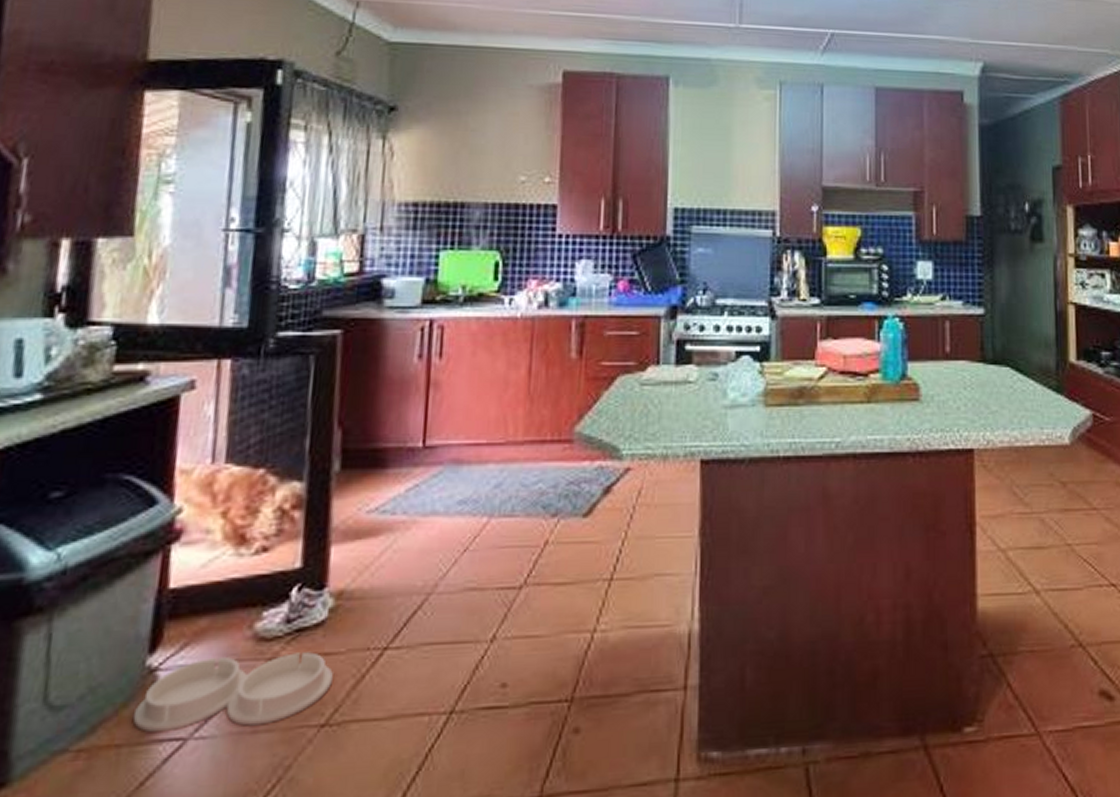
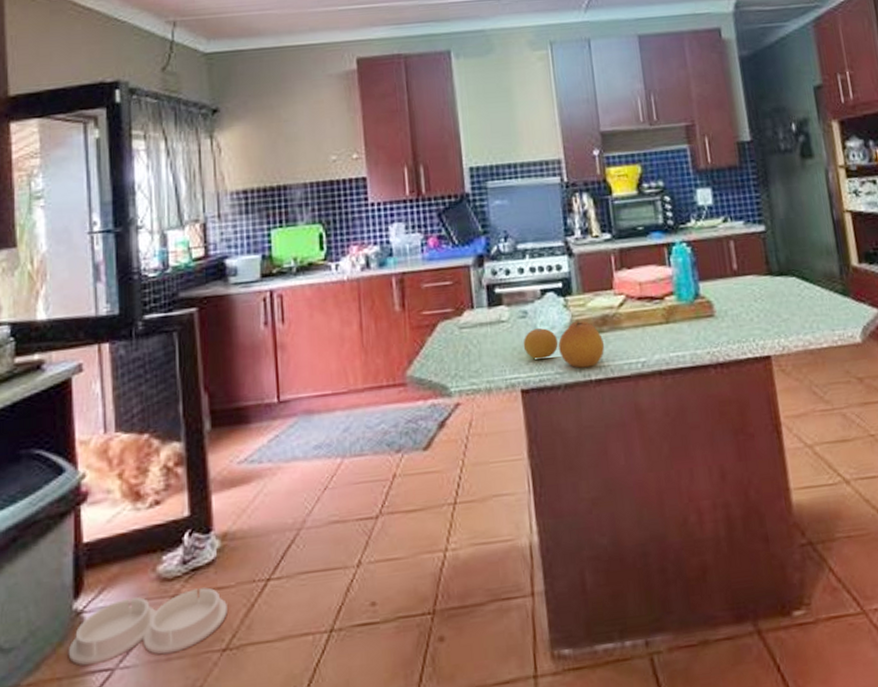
fruit: none [709,394,748,428] -> present [523,328,559,359]
fruit: none [748,390,798,442] -> present [558,320,605,368]

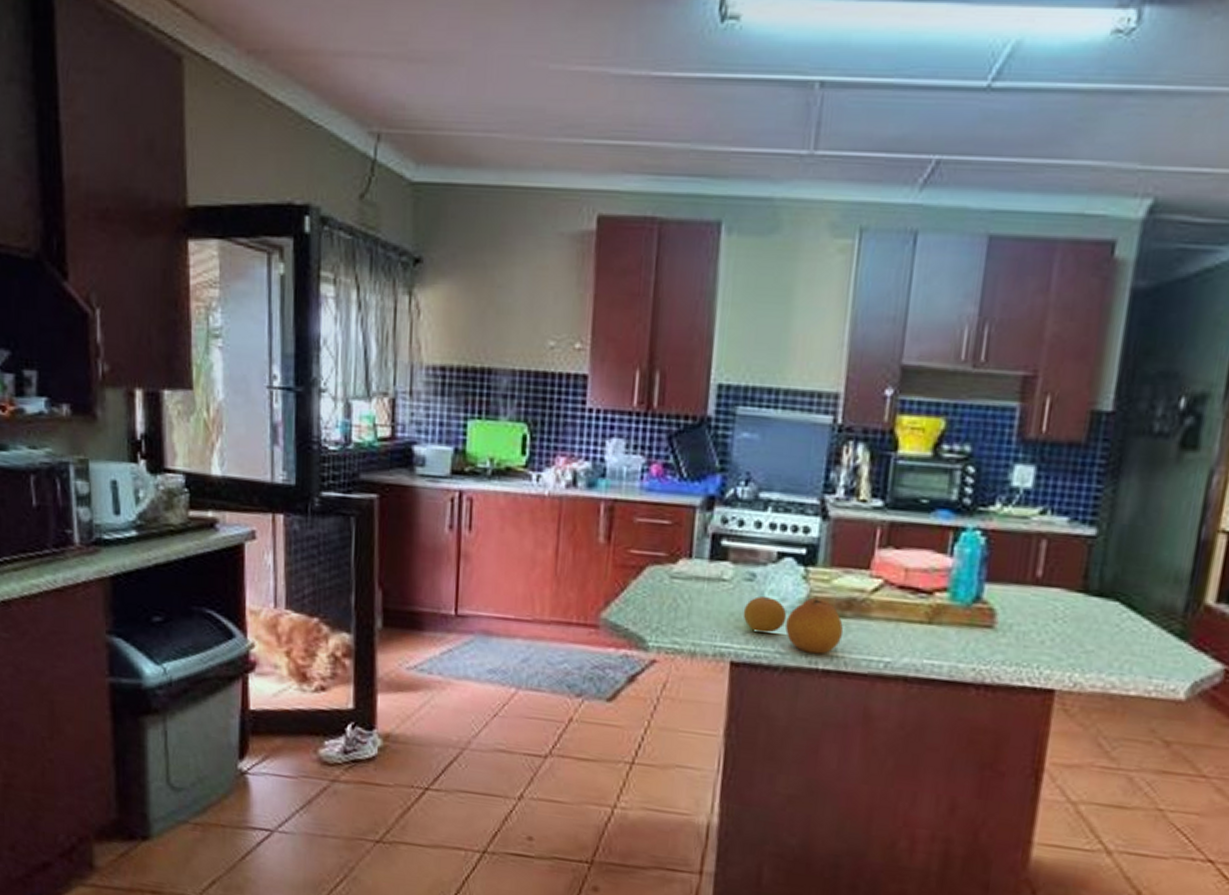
pet bowl: present [68,587,227,666] -> none [232,771,384,832]

